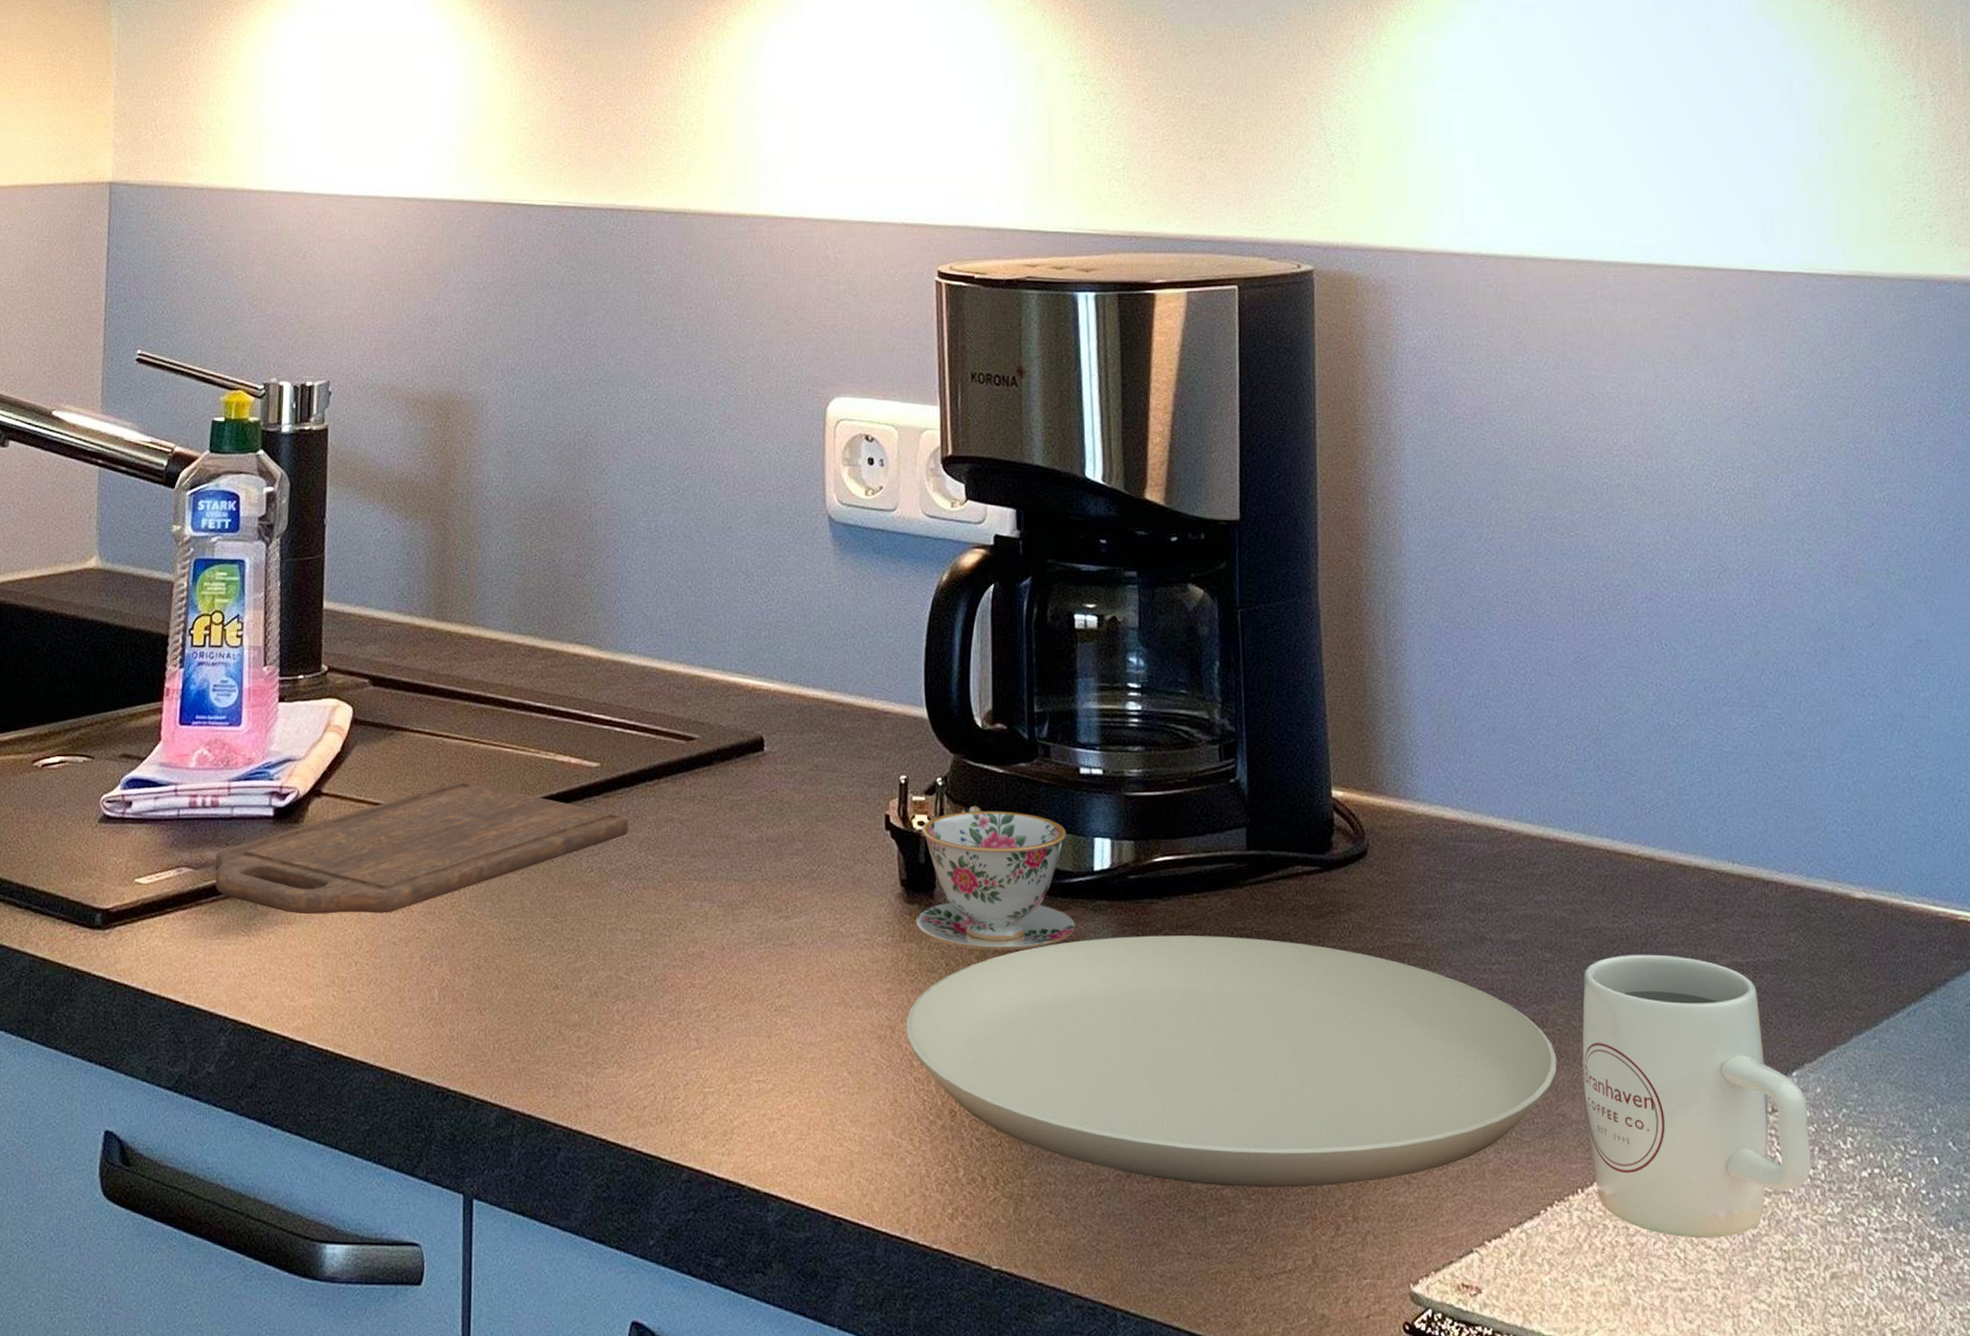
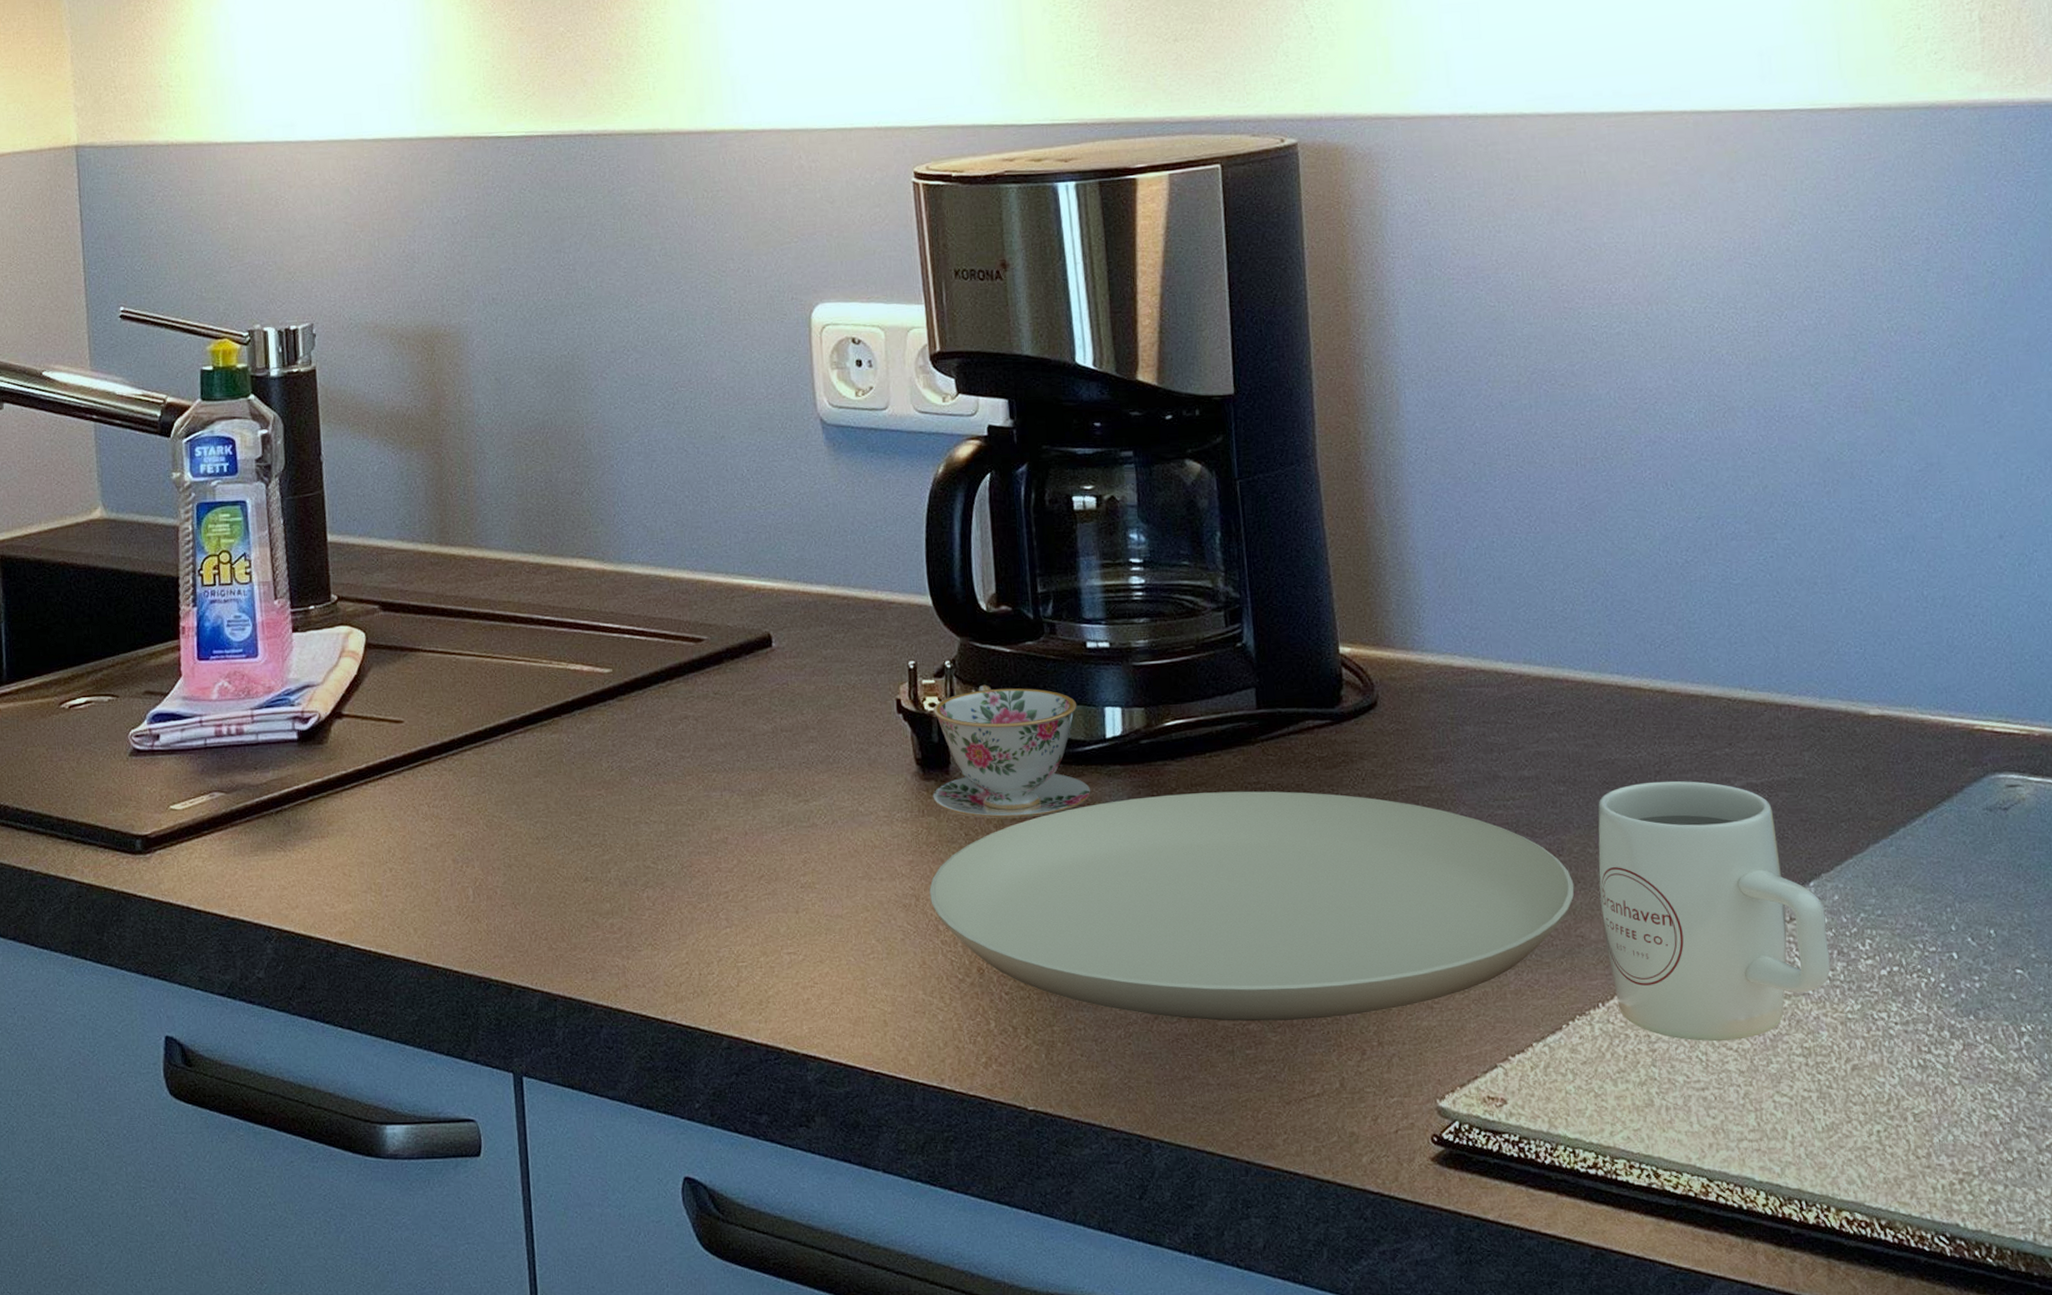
cutting board: present [215,782,628,915] -> none [245,695,645,828]

